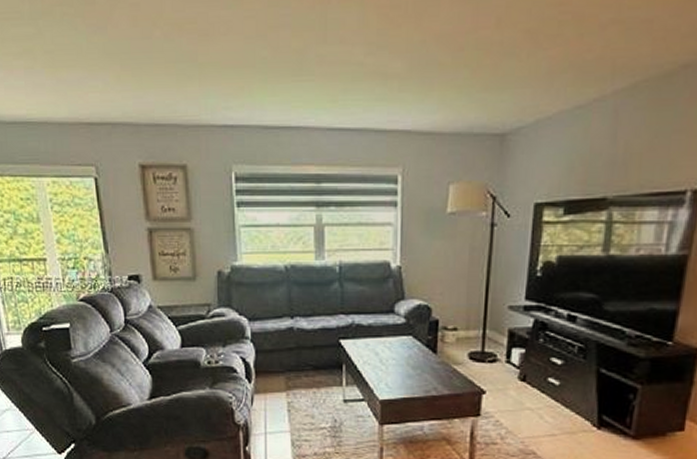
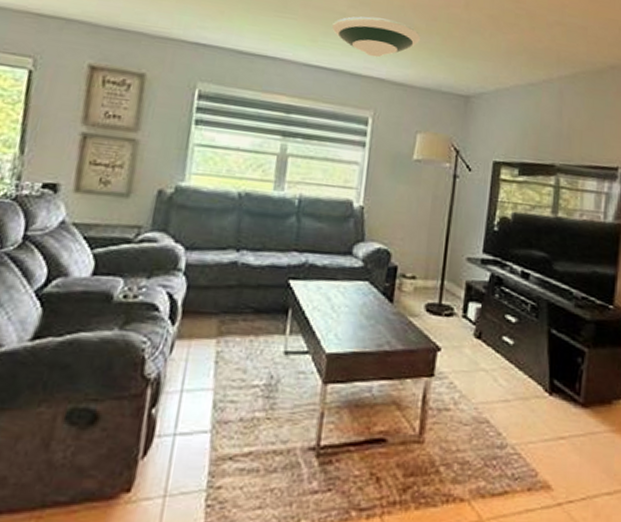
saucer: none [351,60,446,108] -> present [332,16,420,58]

